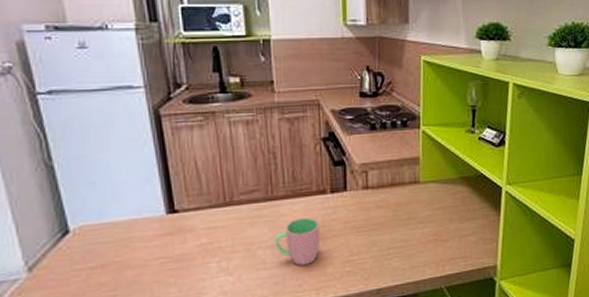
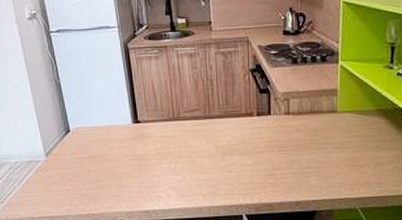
cup: present [275,217,320,266] -> none [211,134,247,173]

